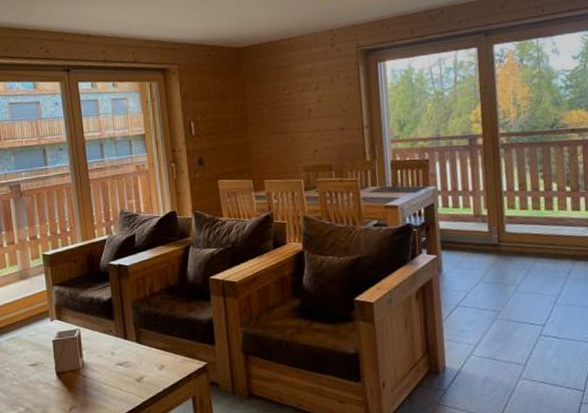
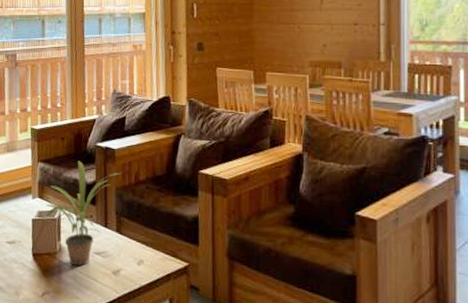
potted plant: none [64,280,137,379] -> present [45,161,122,266]

